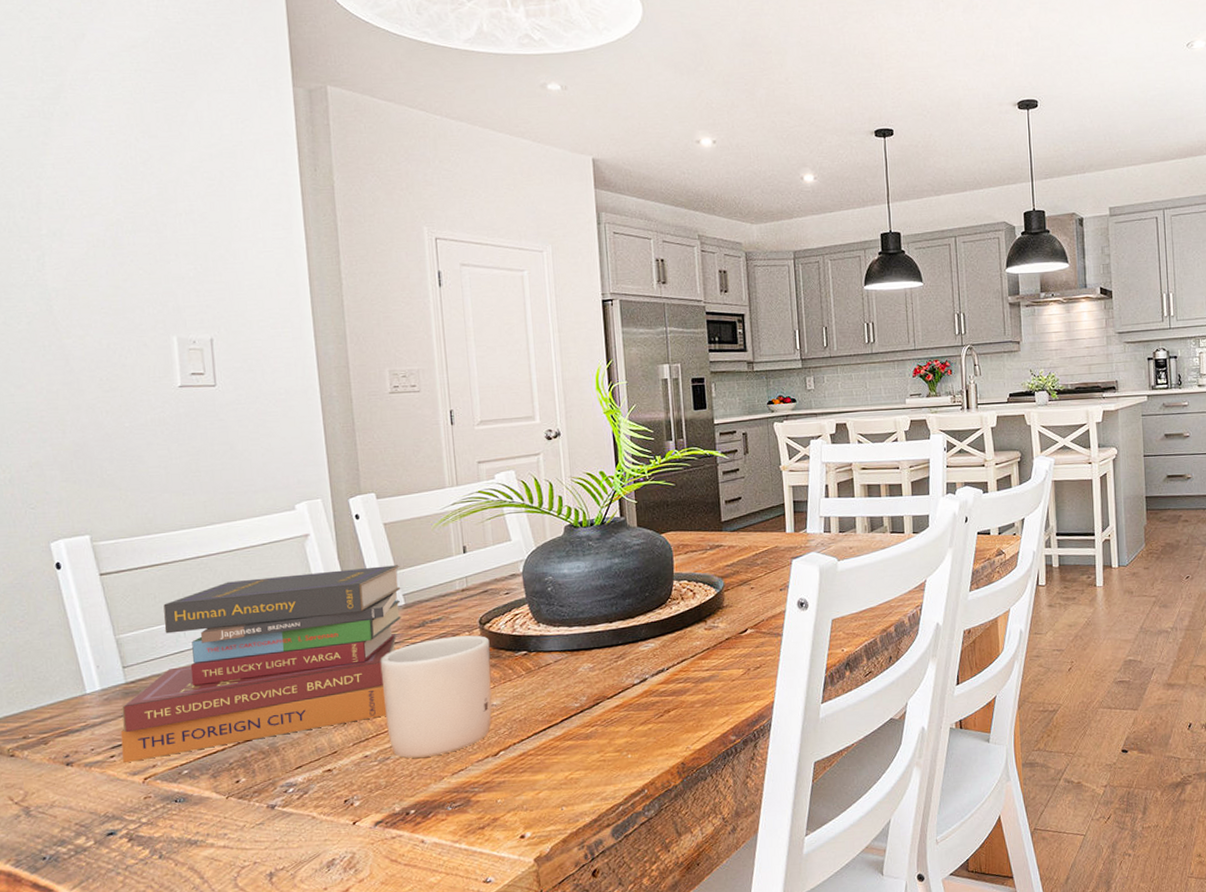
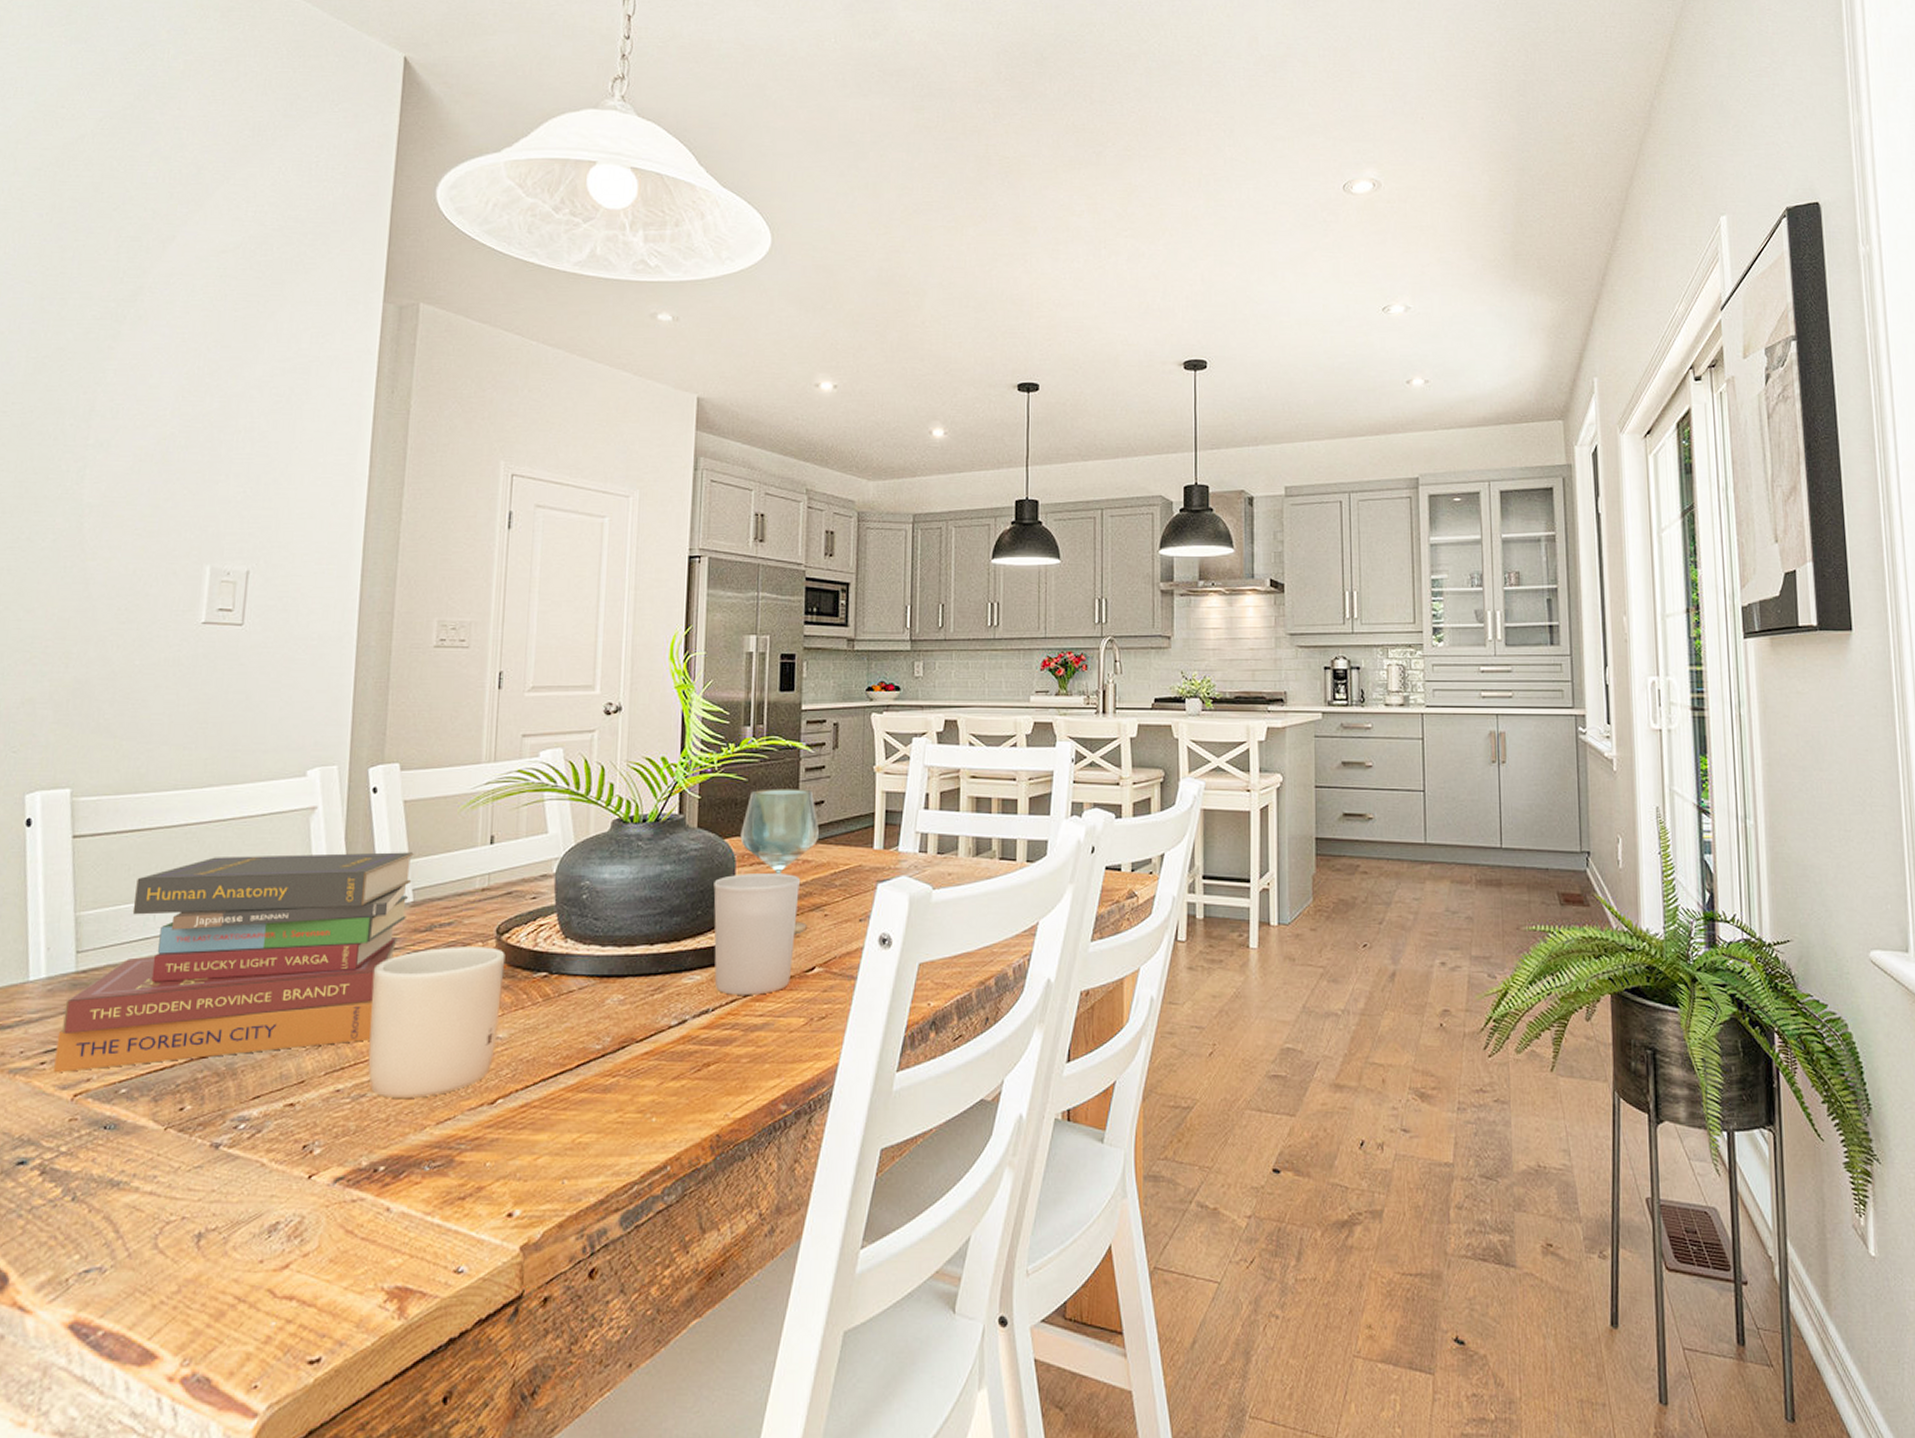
candle holder: none [656,557,729,656] -> present [713,872,801,995]
wine glass: none [674,488,740,606] -> present [740,789,819,935]

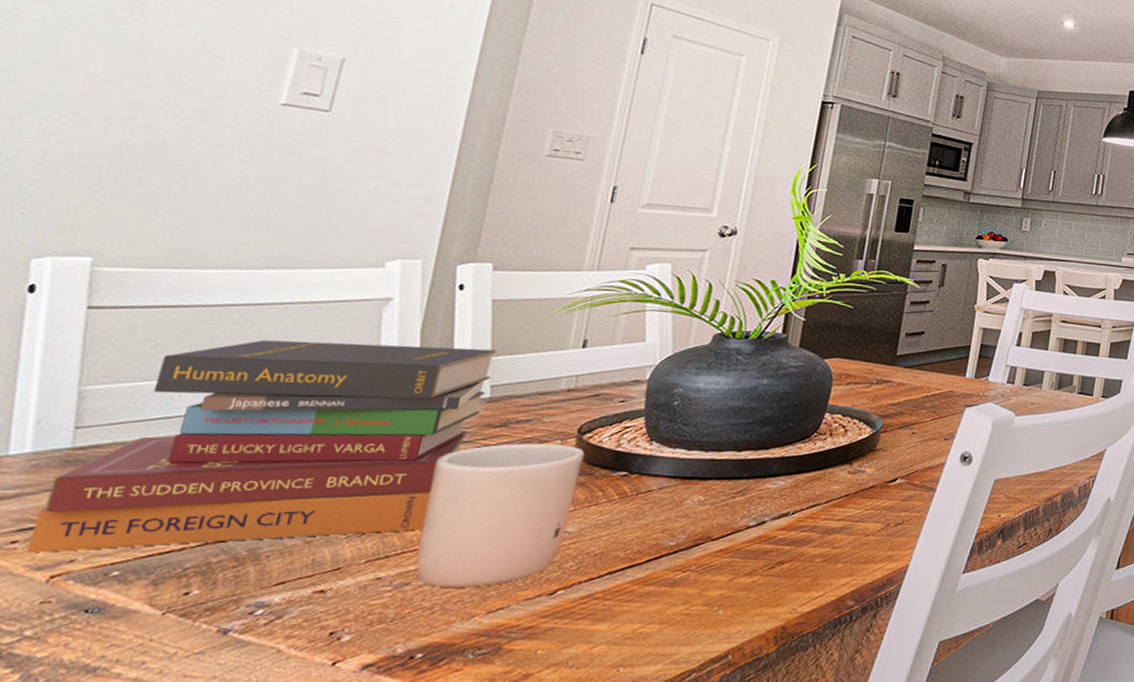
candle holder: present [713,872,801,995] -> none [798,391,894,501]
wine glass: present [740,789,819,935] -> none [840,317,917,449]

